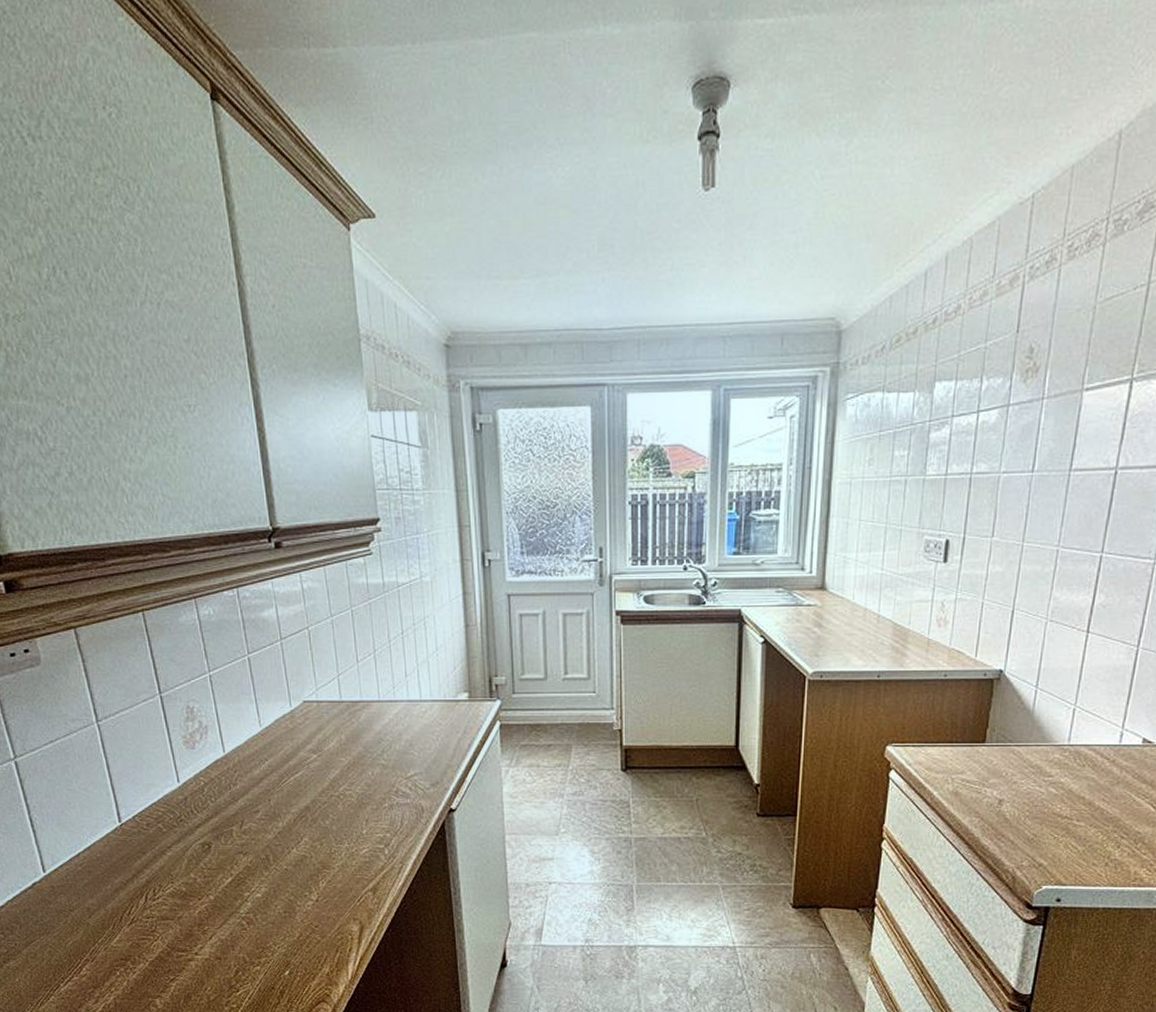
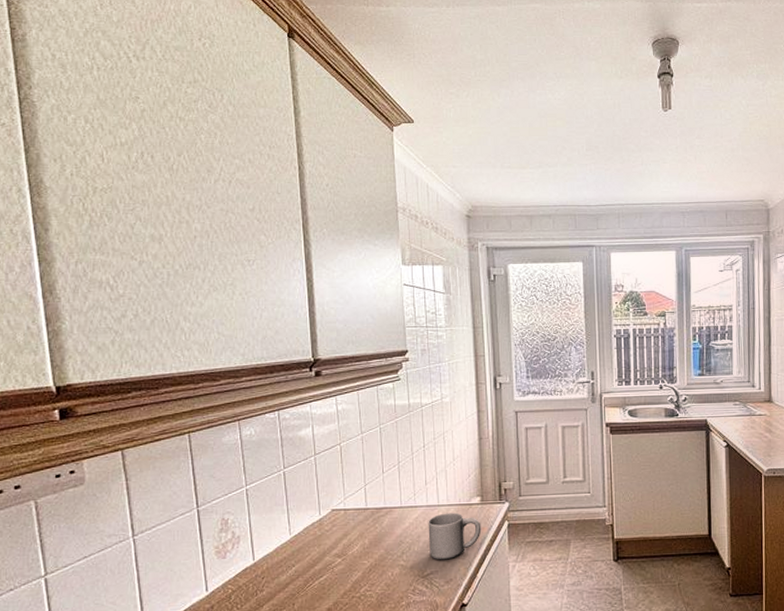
mug: none [410,709,470,761] -> present [428,512,482,560]

